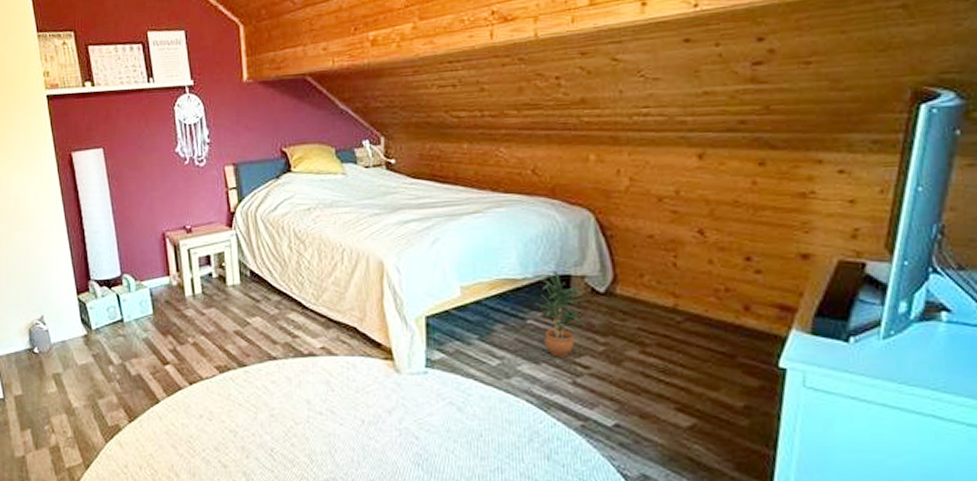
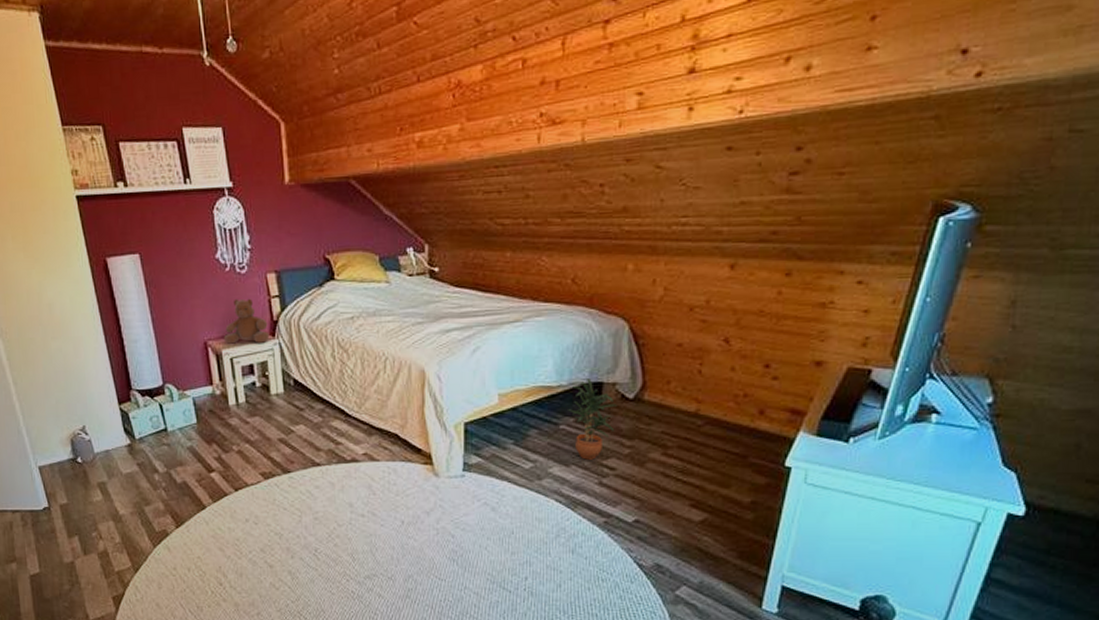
teddy bear: none [181,190,227,235] -> present [223,298,270,344]

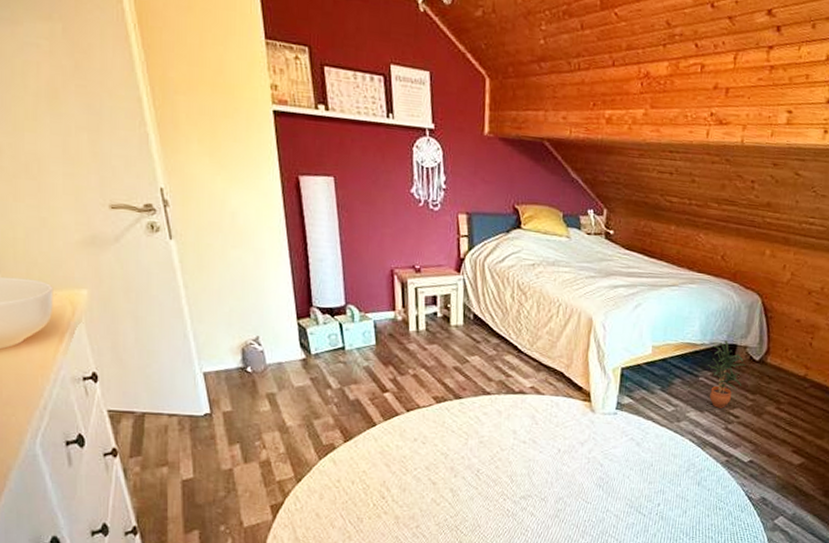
teddy bear: present [223,298,270,344] -> none [410,233,455,277]

